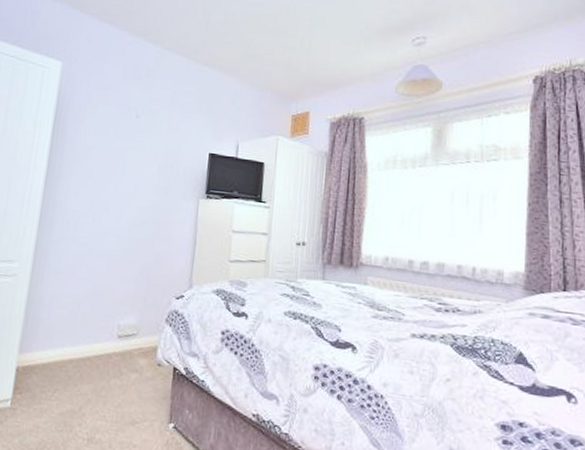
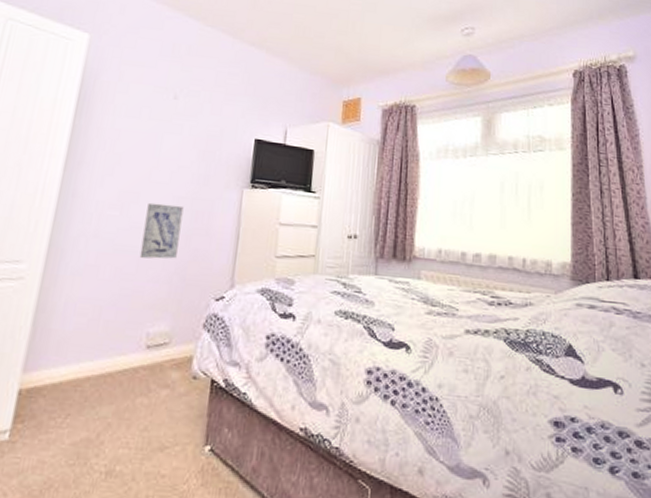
wall art: none [110,211,147,262] -> present [139,202,184,259]

